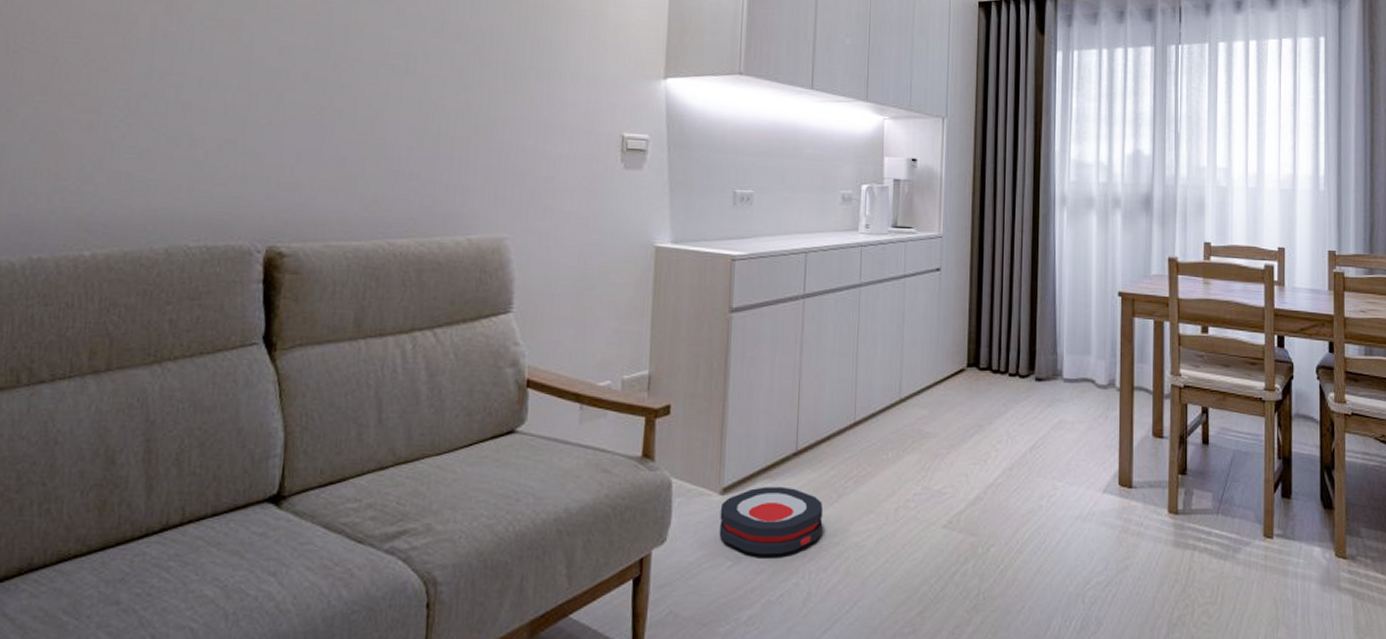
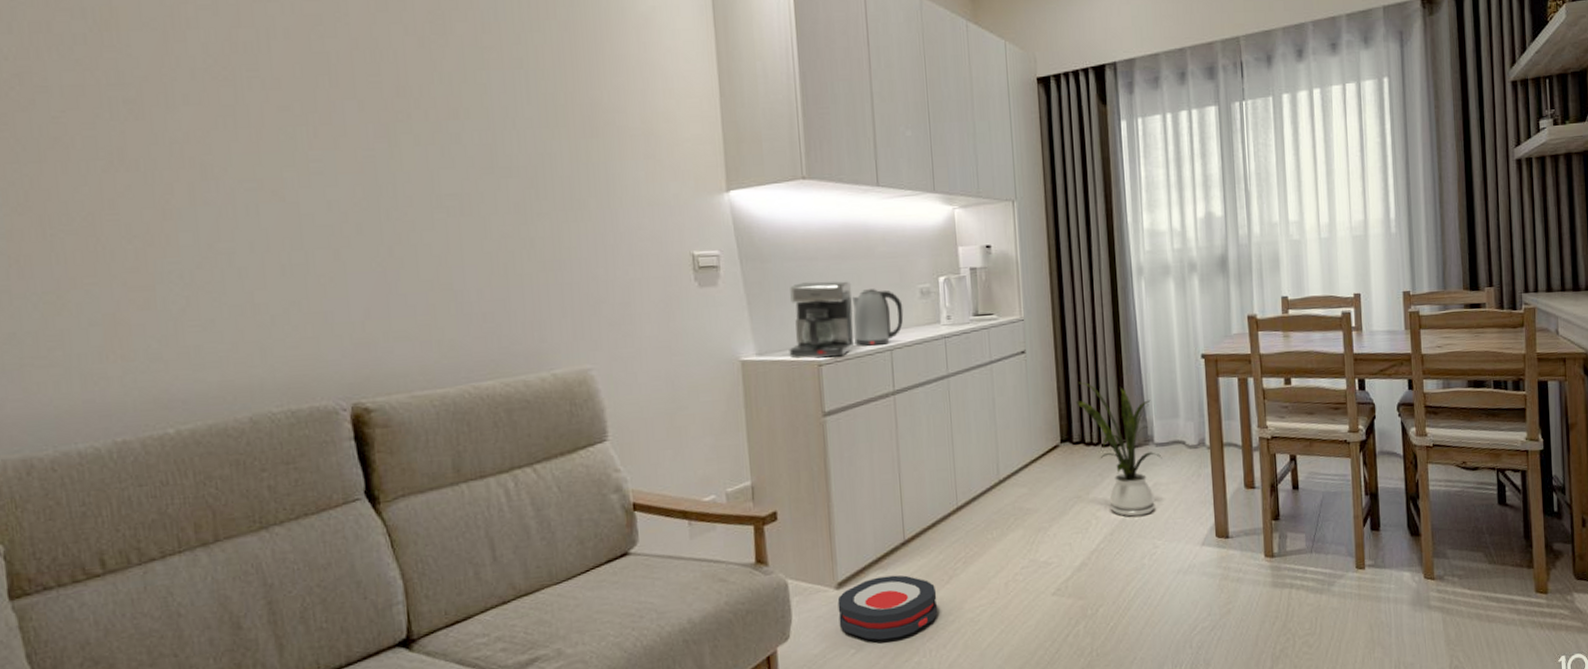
coffee maker: none [704,175,775,253] -> present [789,281,854,358]
kettle: none [771,189,823,246] -> present [851,289,904,346]
house plant: none [986,306,1070,453] -> present [1075,382,1162,517]

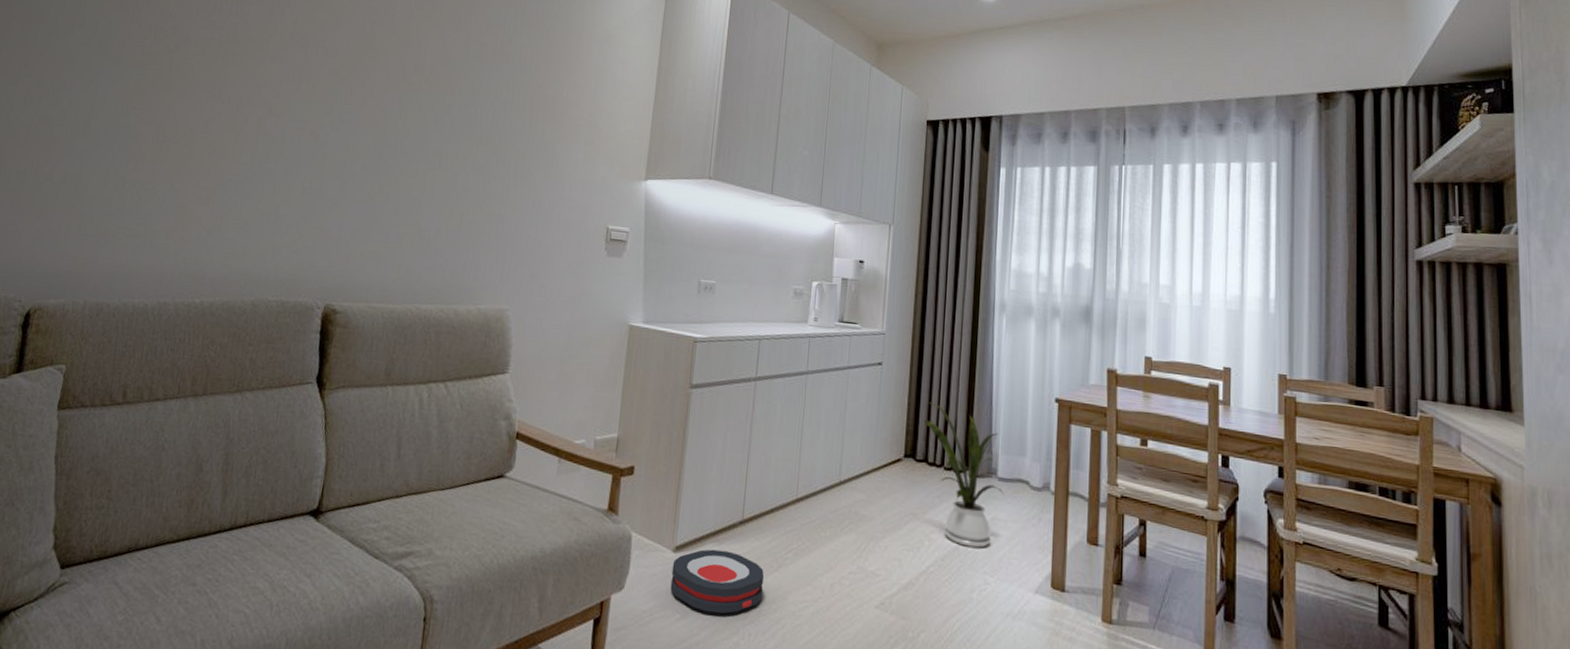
coffee maker: present [789,281,854,358] -> none [671,266,735,337]
kettle: present [851,289,904,346] -> none [729,281,777,334]

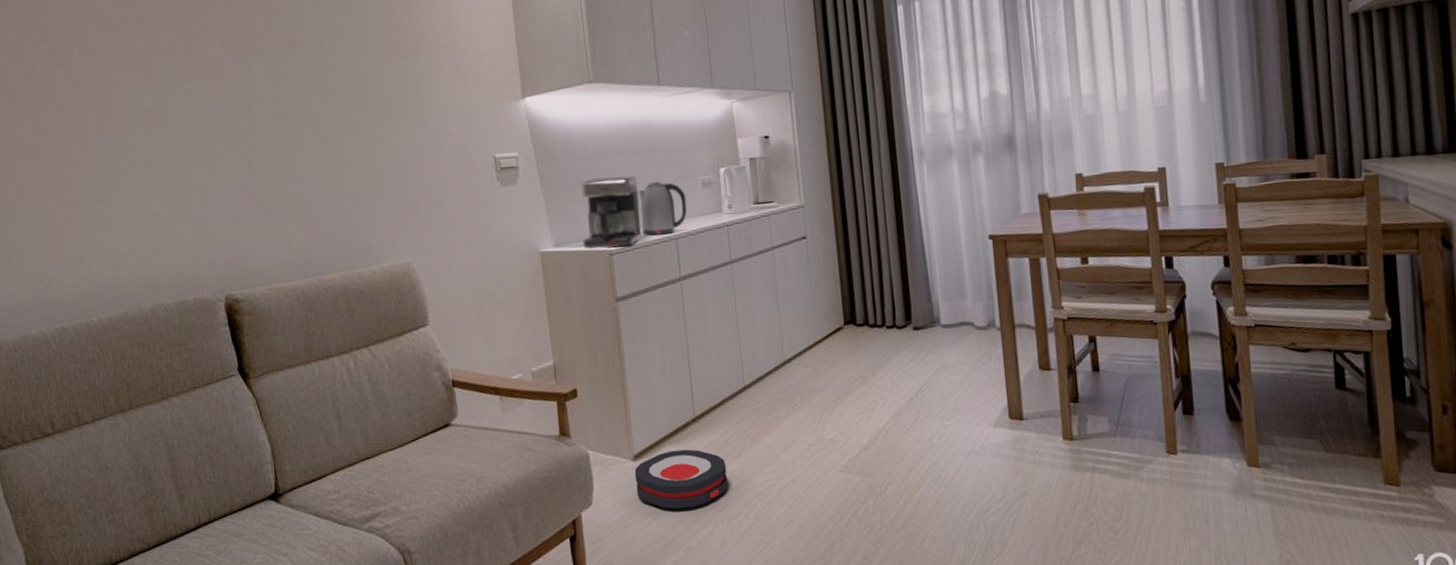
coffee maker: none [671,266,735,337] -> present [581,175,641,248]
kettle: none [729,281,777,334] -> present [638,182,688,236]
house plant: present [923,402,1004,548] -> none [858,265,950,398]

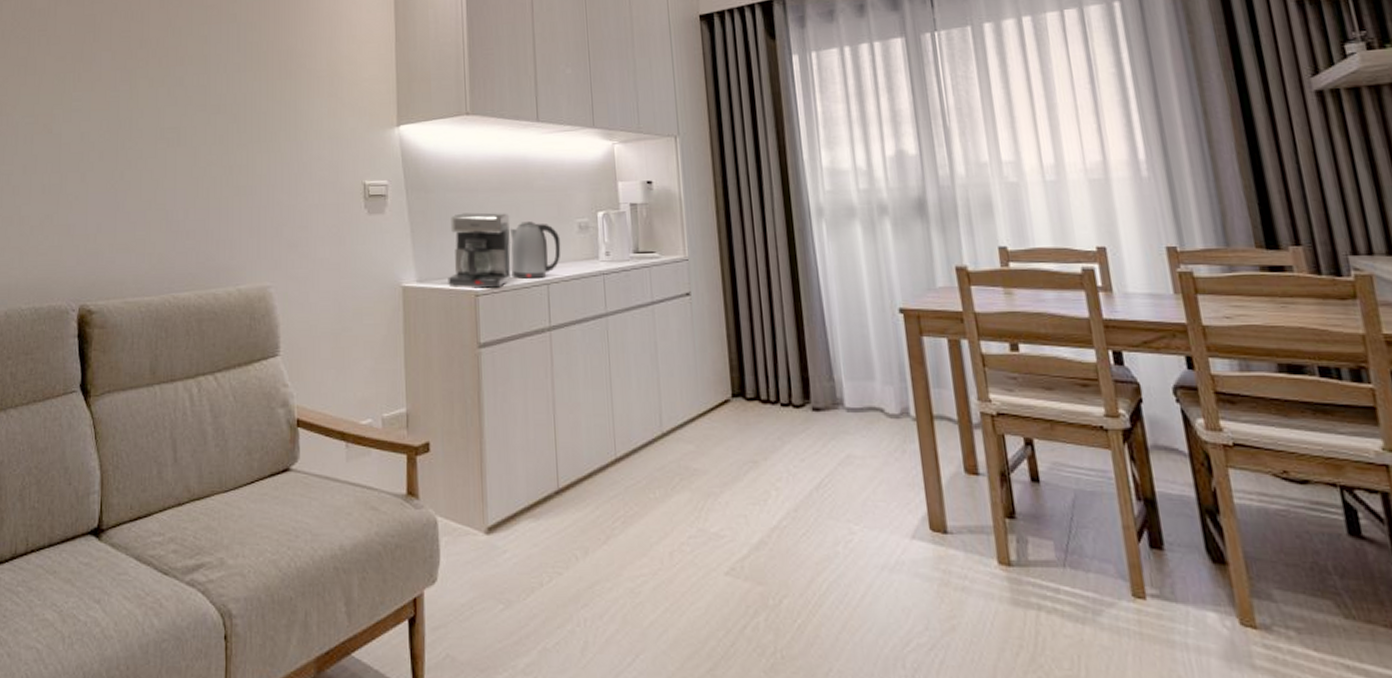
robot vacuum: present [634,449,729,510] -> none [487,526,594,599]

